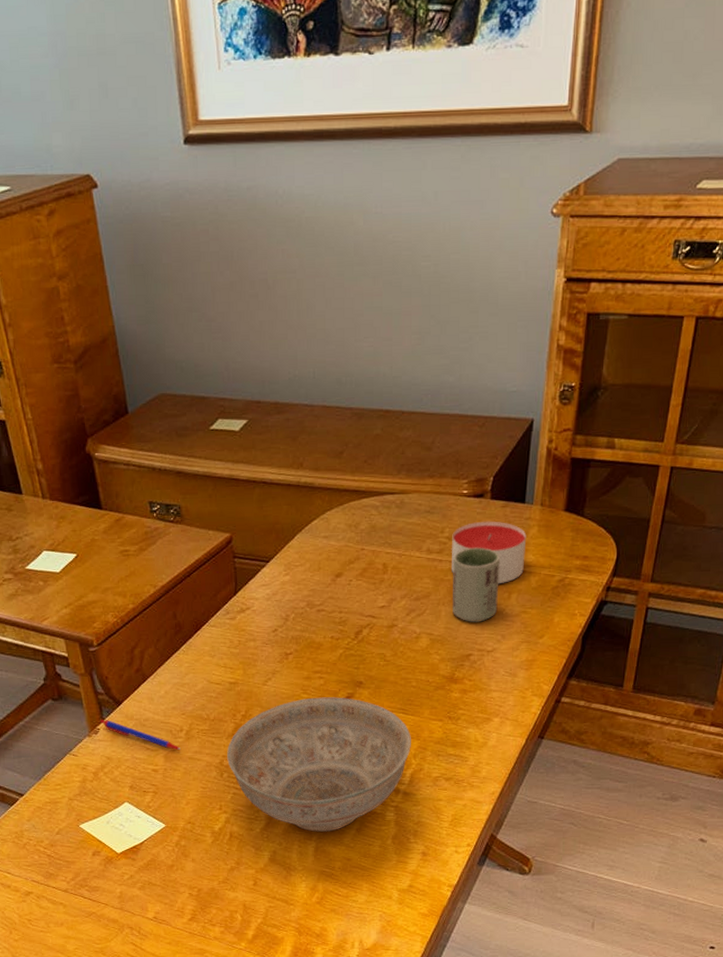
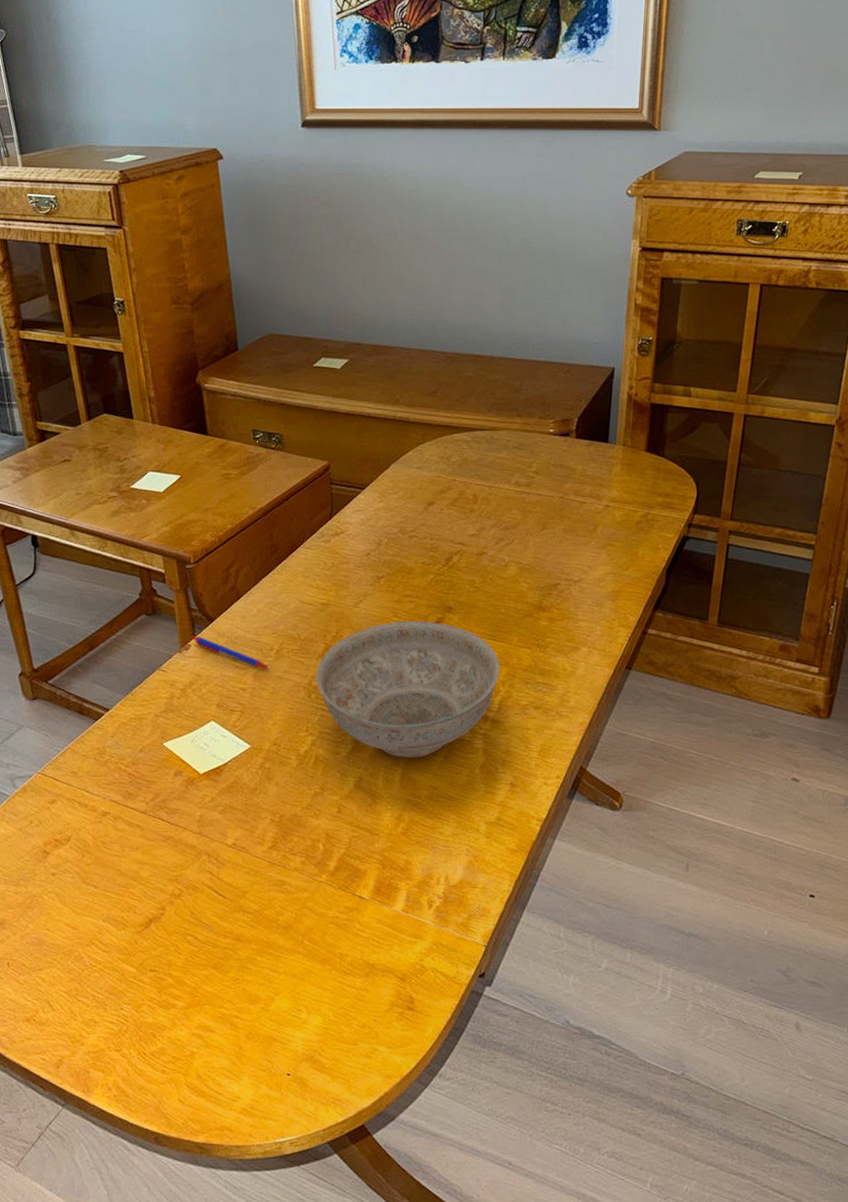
candle: present [451,521,527,583] -> none [538,458,610,517]
cup: present [453,547,500,622] -> none [540,482,585,553]

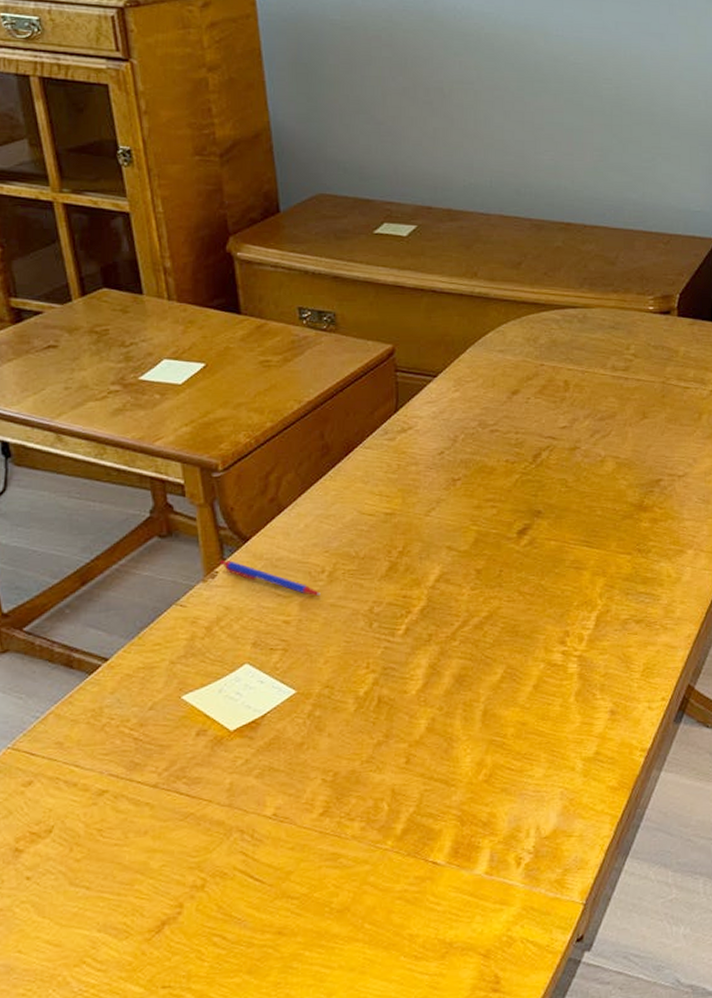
decorative bowl: present [316,621,500,758] -> none [378,529,596,691]

